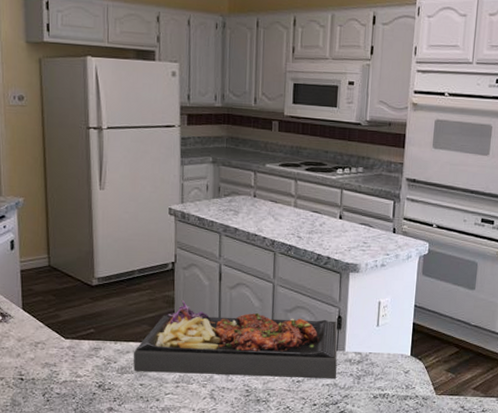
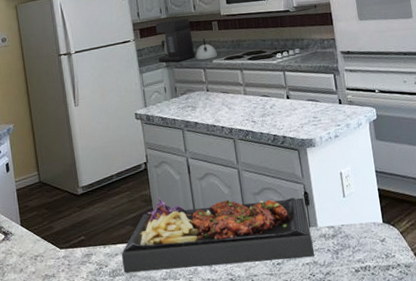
coffee maker: none [204,110,248,160] -> present [155,18,196,63]
kettle: none [247,137,273,162] -> present [195,37,218,60]

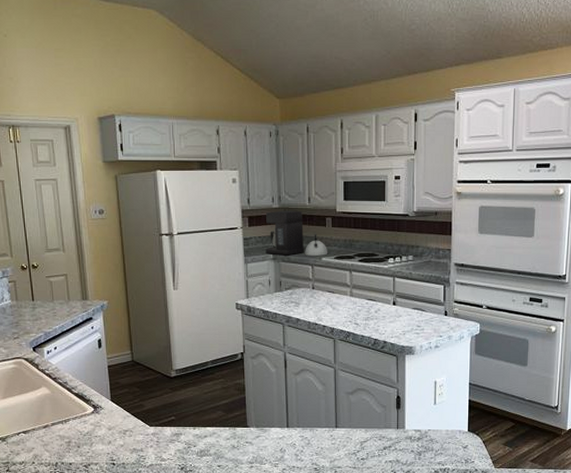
food platter: present [121,197,314,273] -> none [210,387,398,455]

